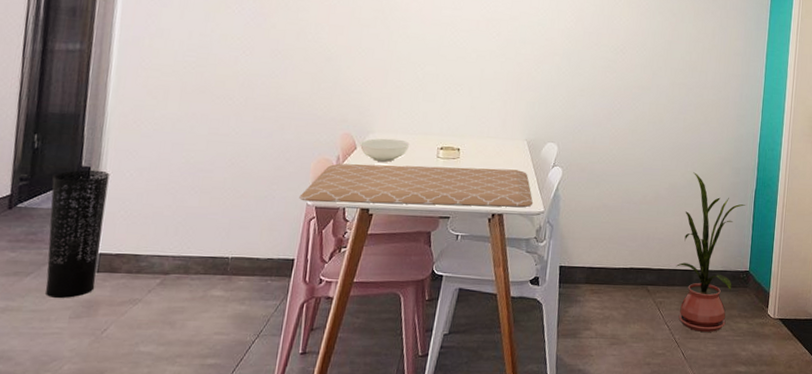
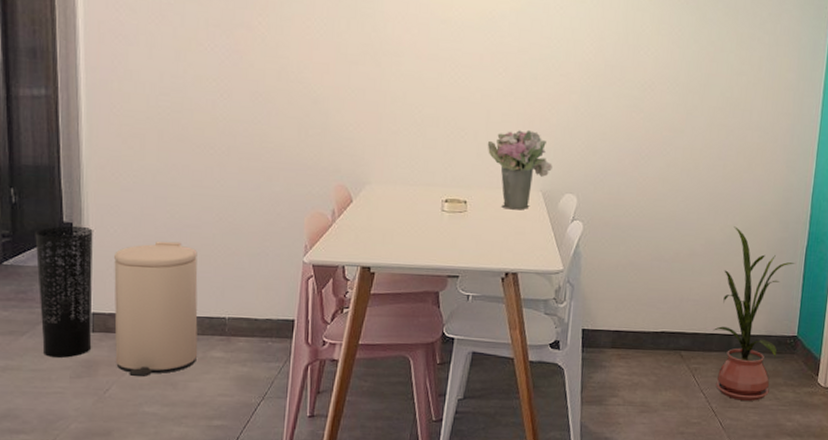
pedal bin: none [117,184,208,317] -> present [114,240,198,378]
placemat: present [299,163,533,208] -> none [294,218,550,266]
bowl: present [359,138,410,162] -> none [355,190,411,216]
flower bouquet: none [480,86,537,157] -> present [487,129,553,210]

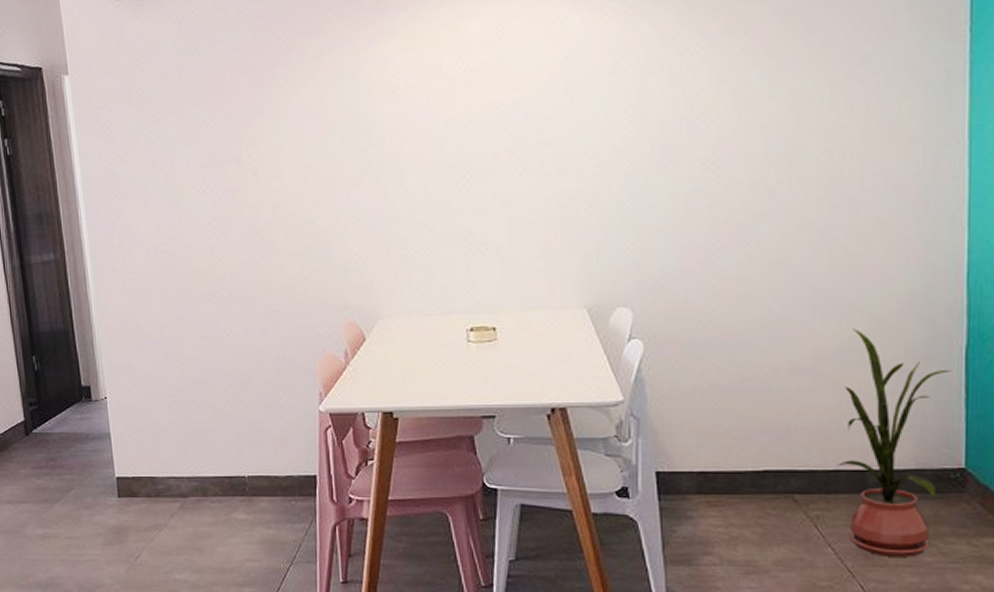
umbrella stand: present [35,225,93,358] -> none [58,389,120,524]
pedal bin: present [114,240,198,378] -> none [131,398,220,543]
flower bouquet: present [487,129,553,210] -> none [513,235,597,333]

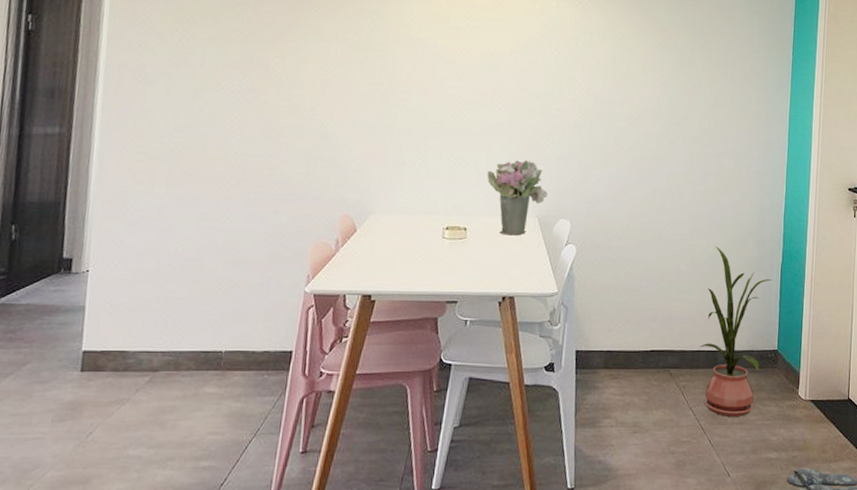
flower bouquet: none [513,235,597,333] -> present [487,160,548,236]

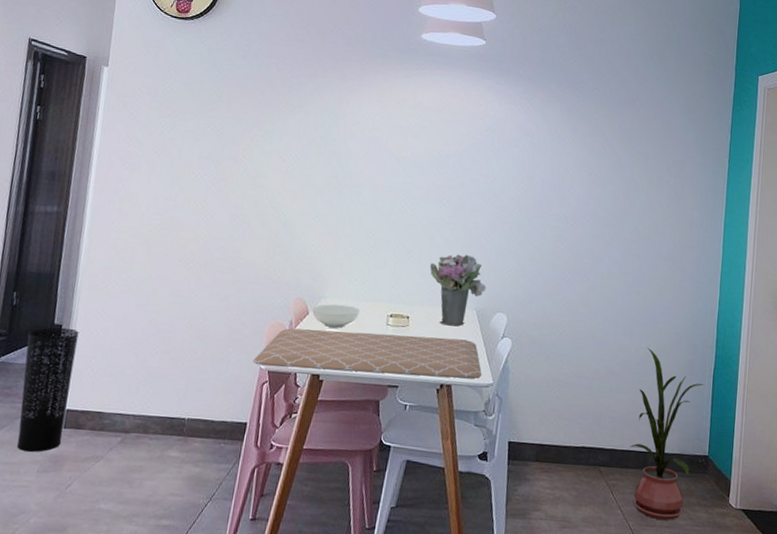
umbrella stand: none [26,261,93,400] -> present [17,327,79,452]
placemat: none [296,247,546,290] -> present [253,328,482,379]
bowl: none [359,219,414,244] -> present [311,304,361,328]

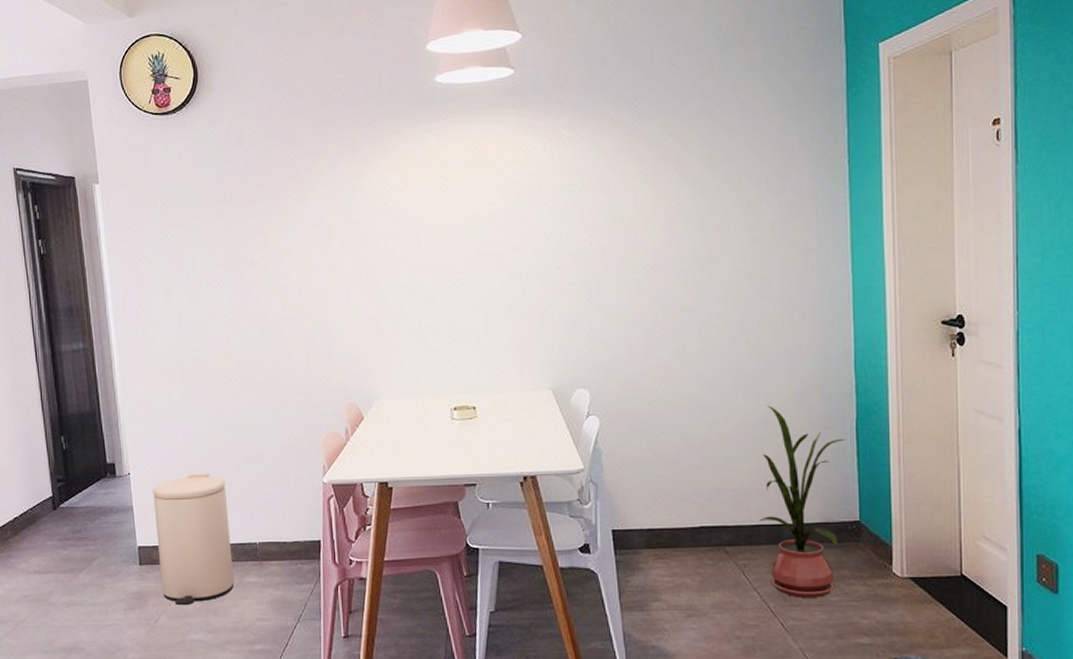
umbrella stand: present [17,327,79,452] -> none [84,465,141,591]
pedal bin: none [81,344,168,474] -> present [153,473,234,606]
placemat: present [253,328,482,379] -> none [314,424,569,480]
bowl: present [311,304,361,328] -> none [366,403,420,430]
flower bouquet: present [429,254,486,327] -> none [489,327,560,411]

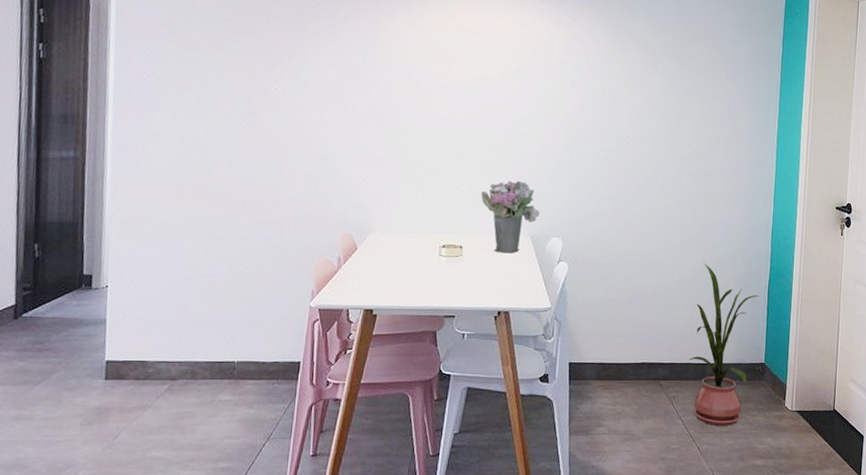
pedal bin: present [153,473,234,606] -> none [126,290,210,423]
flower bouquet: none [489,327,560,411] -> present [481,180,540,253]

